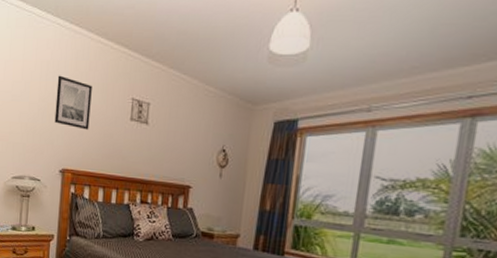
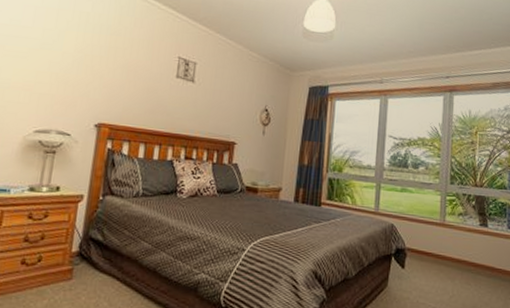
wall art: present [54,75,92,130] -> none [92,28,137,84]

